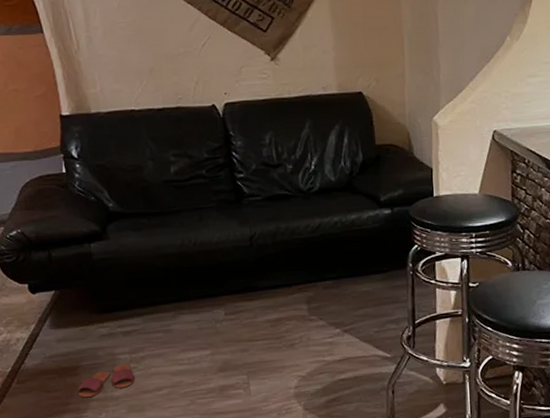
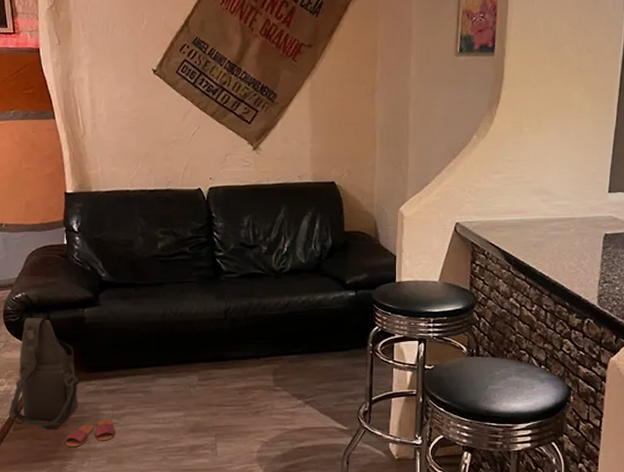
shoulder bag: none [10,256,91,381] -> present [9,318,79,430]

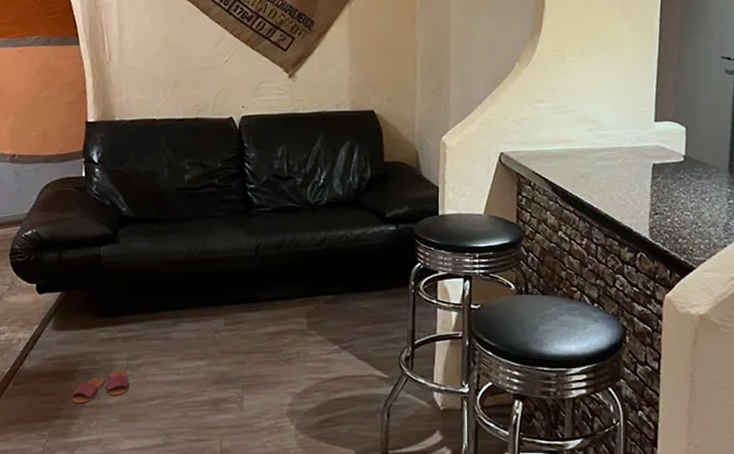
shoulder bag: present [9,318,79,430] -> none [9,257,92,384]

